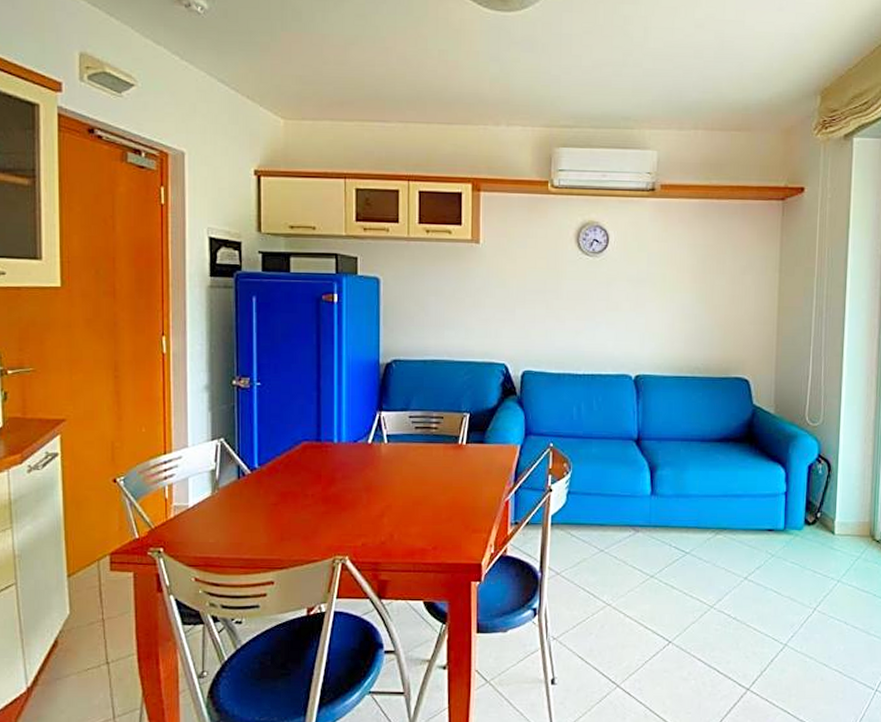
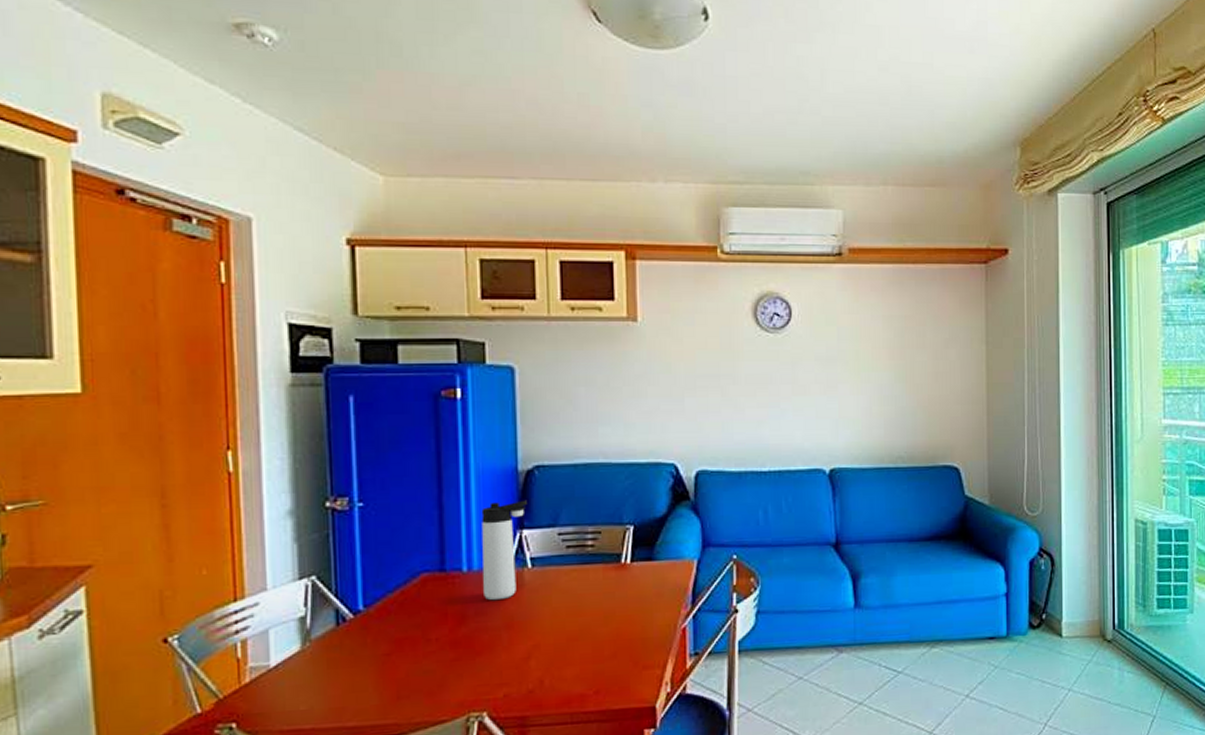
thermos bottle: none [349,387,386,467] -> present [481,500,527,600]

